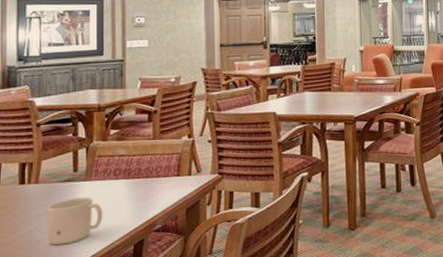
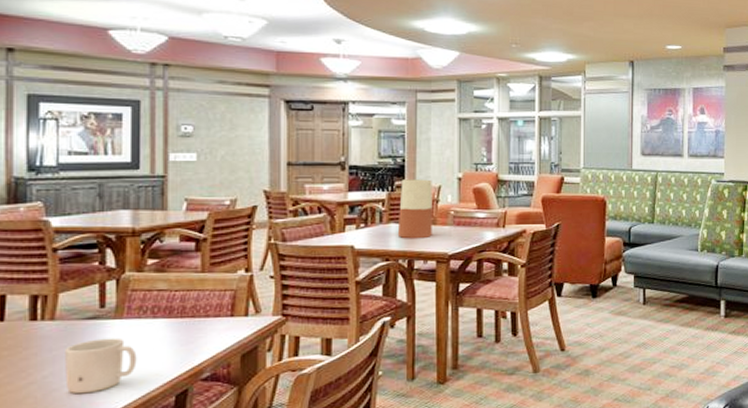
vase: none [311,53,340,105] -> present [397,179,432,239]

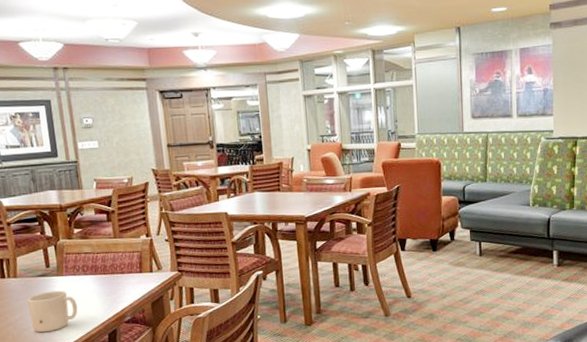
vase: present [397,179,432,239] -> none [260,152,290,205]

